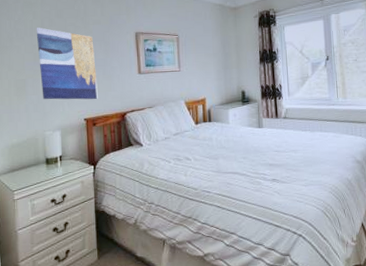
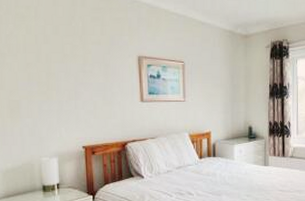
wall art: present [36,27,99,100] -> none [29,44,98,127]

